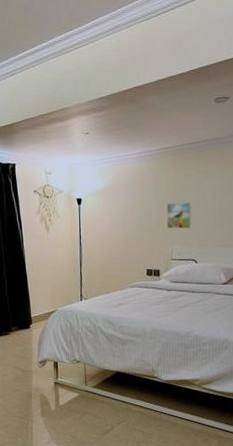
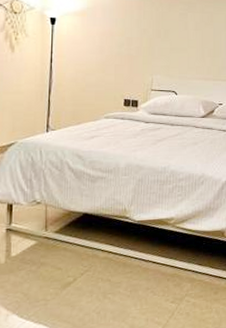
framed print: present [166,203,192,229] -> none [147,32,173,59]

